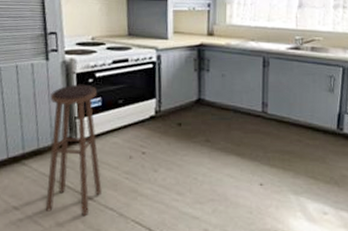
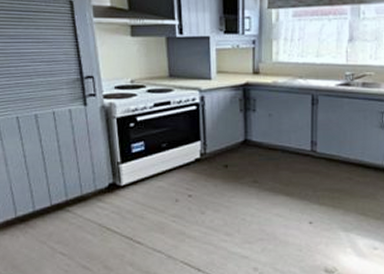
stool: present [45,84,103,217] -> none [91,129,150,260]

